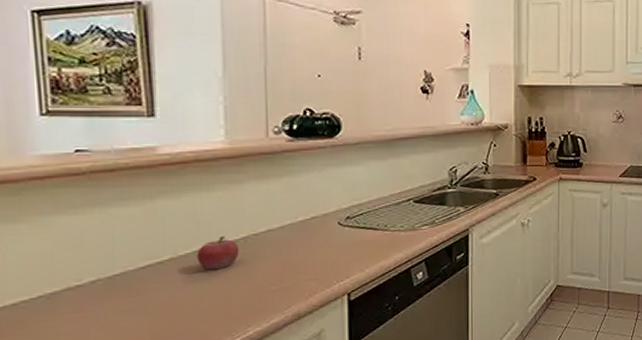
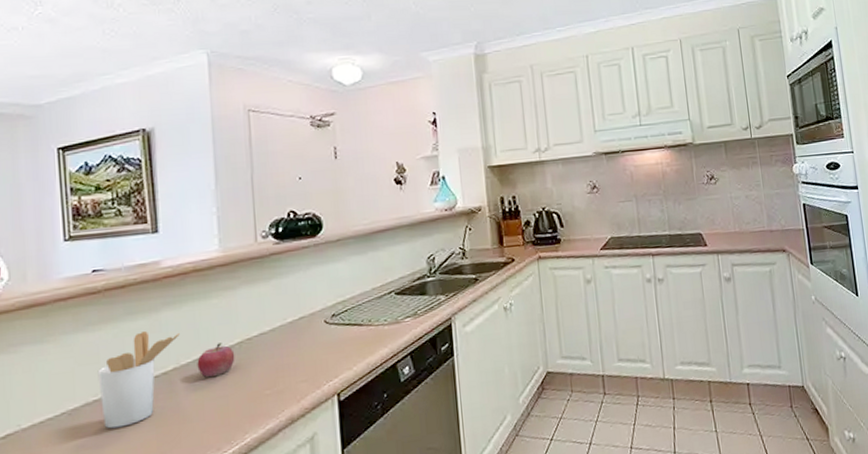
utensil holder: none [81,218,178,315] -> present [97,330,180,429]

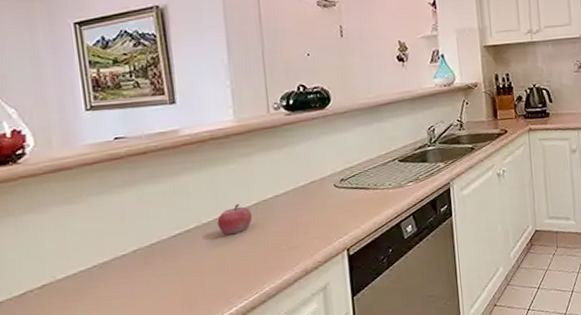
utensil holder: present [97,330,180,429] -> none [124,192,200,280]

